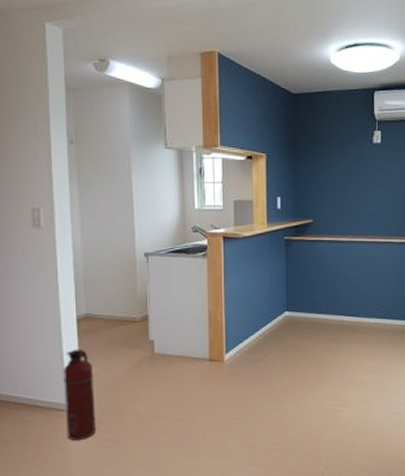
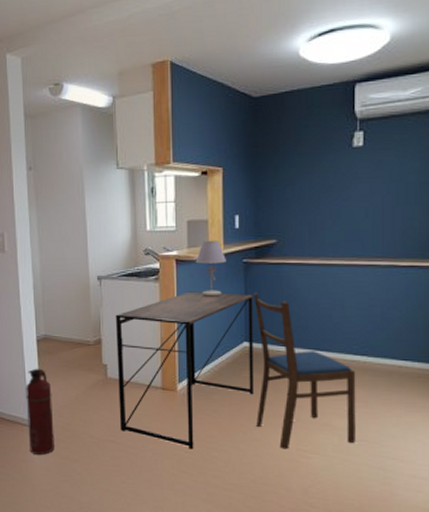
desk: none [162,266,294,416] -> present [115,291,254,450]
table lamp: none [241,219,269,271] -> present [195,240,226,297]
dining chair: none [293,266,378,406] -> present [253,292,356,450]

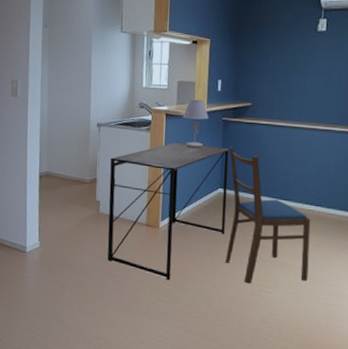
fire extinguisher: present [26,368,54,456] -> none [25,201,49,280]

